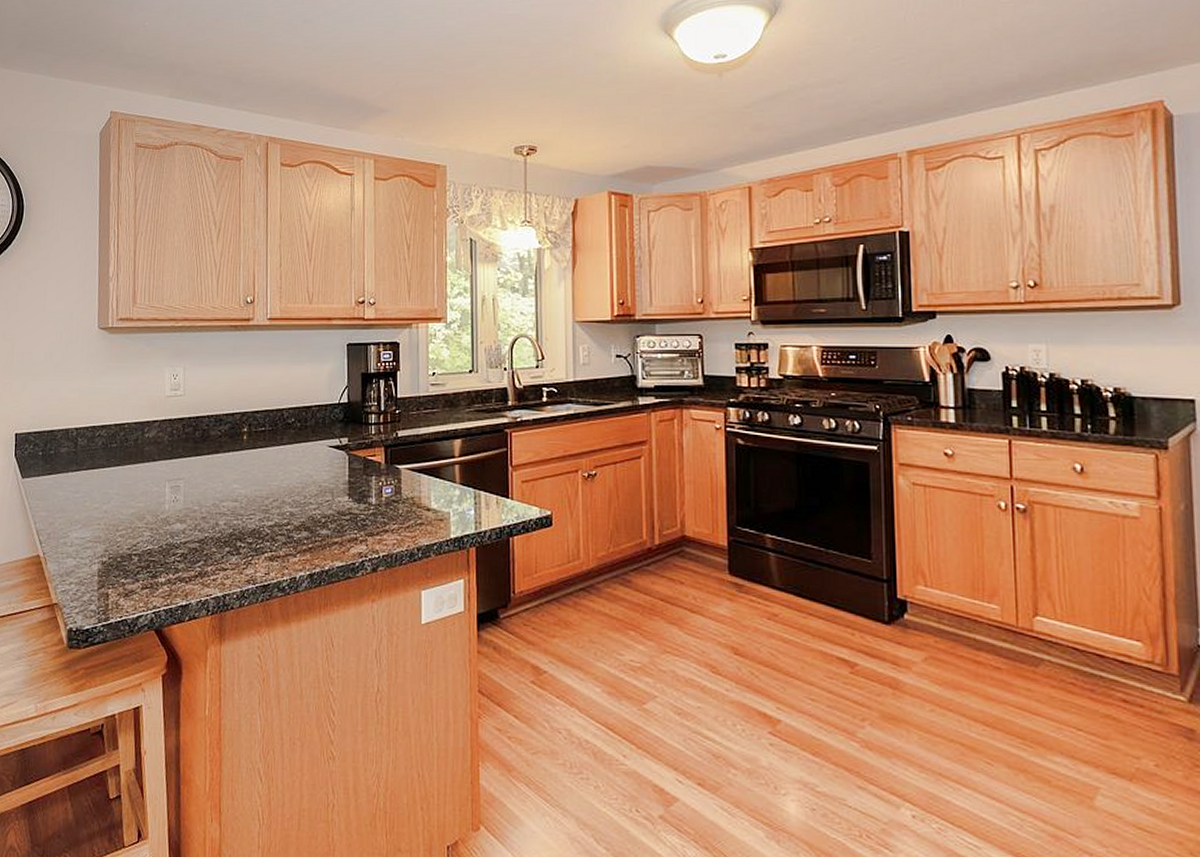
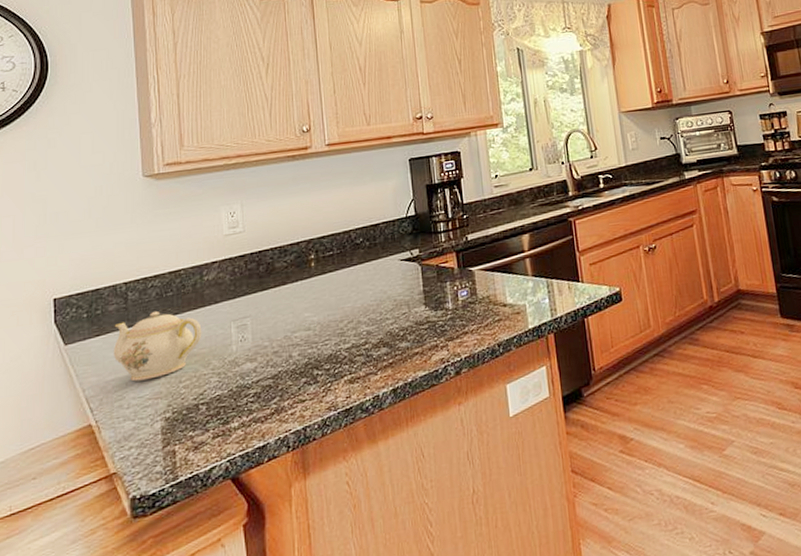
teapot: none [61,459,140,523] -> present [113,310,202,382]

